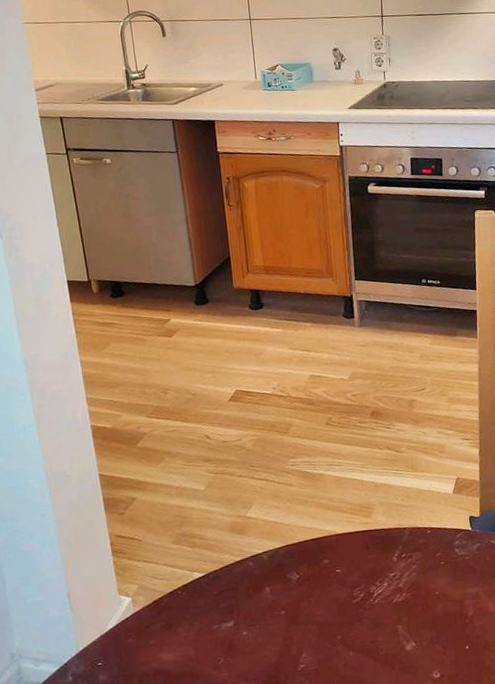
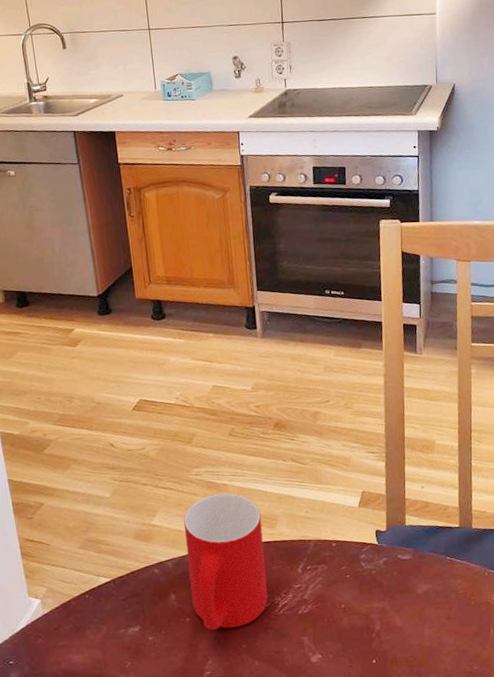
cup: none [279,483,363,623] -> present [184,493,268,630]

